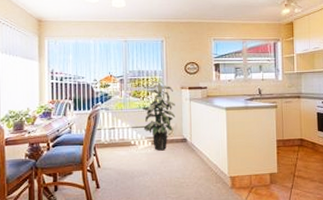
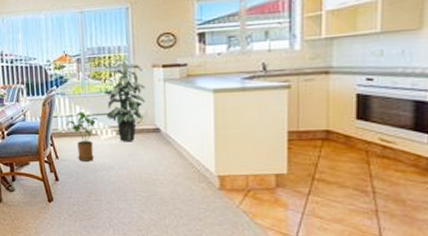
house plant: none [108,125,137,169] -> present [66,112,98,162]

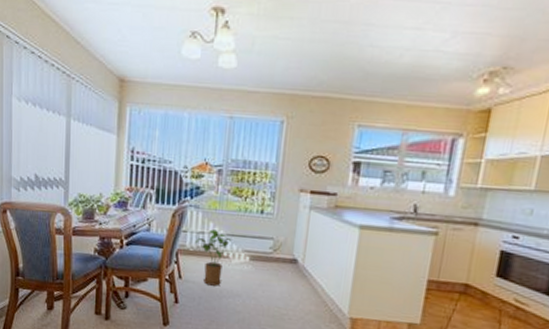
indoor plant: present [103,59,146,142] -> none [241,177,289,270]

